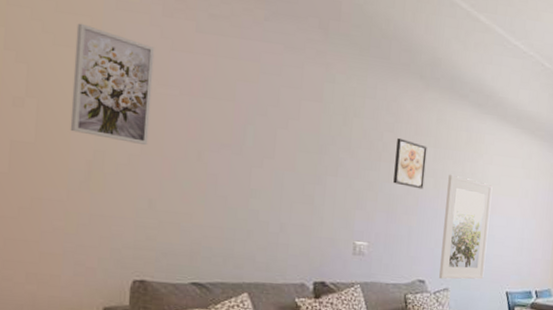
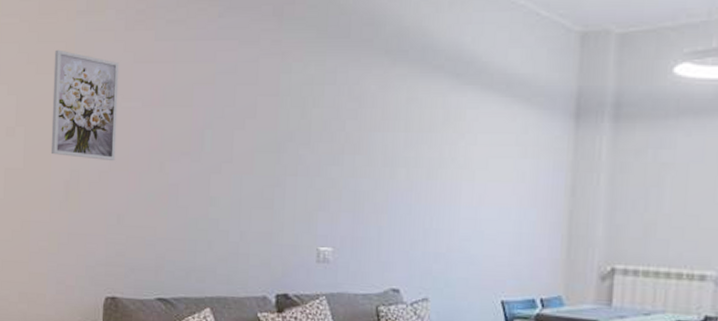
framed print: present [393,137,427,190] -> none [359,125,397,182]
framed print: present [439,174,493,280] -> none [416,161,479,287]

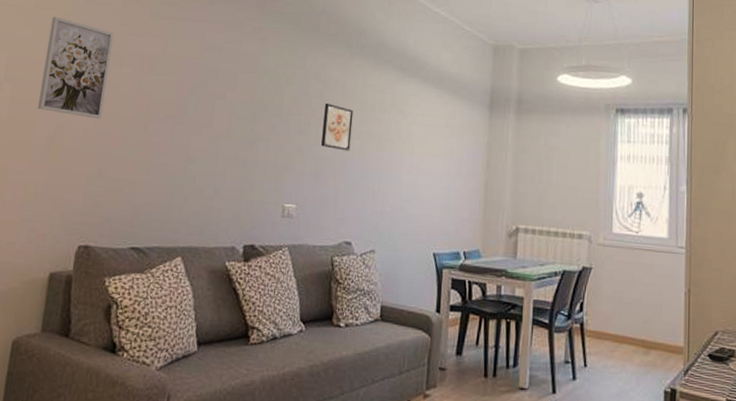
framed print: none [359,125,397,182] -> present [321,103,354,151]

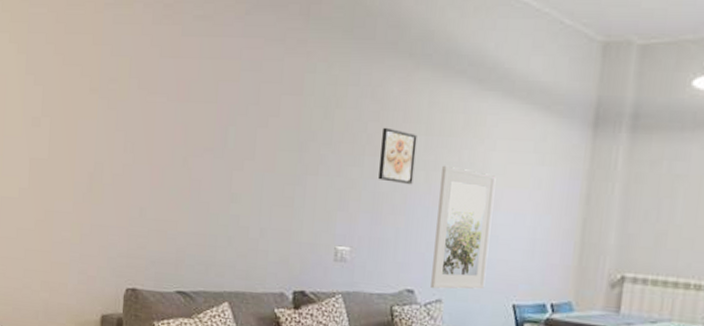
wall art: present [37,16,114,119] -> none [75,41,146,154]
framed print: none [365,135,417,241] -> present [431,165,496,290]

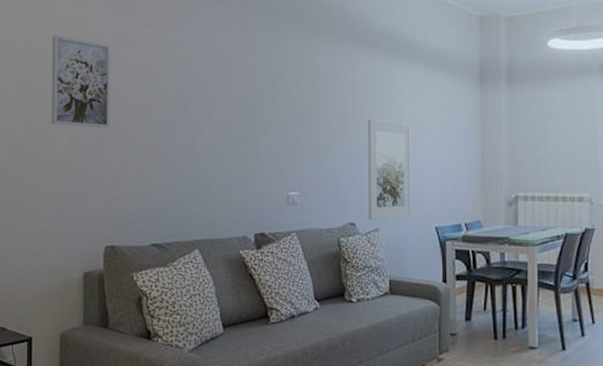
wall art: none [75,41,146,154] -> present [51,35,111,128]
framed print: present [378,127,417,185] -> none [317,91,346,137]

